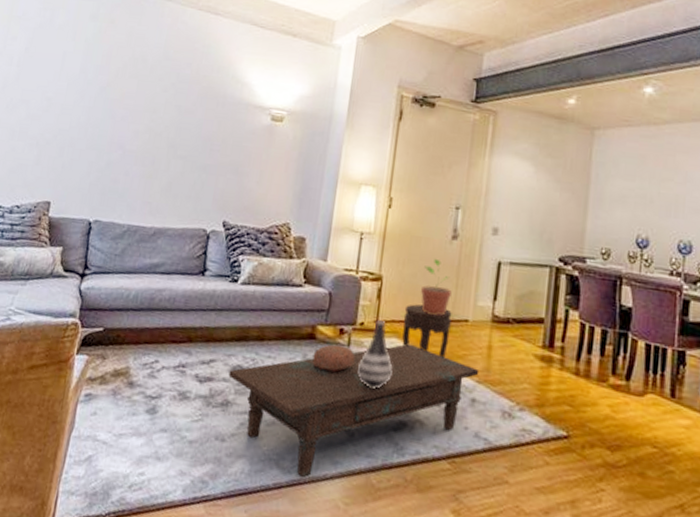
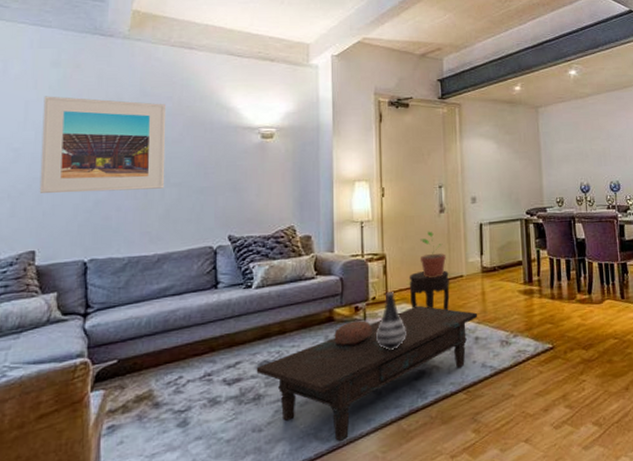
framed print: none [62,48,185,159] -> present [39,96,167,193]

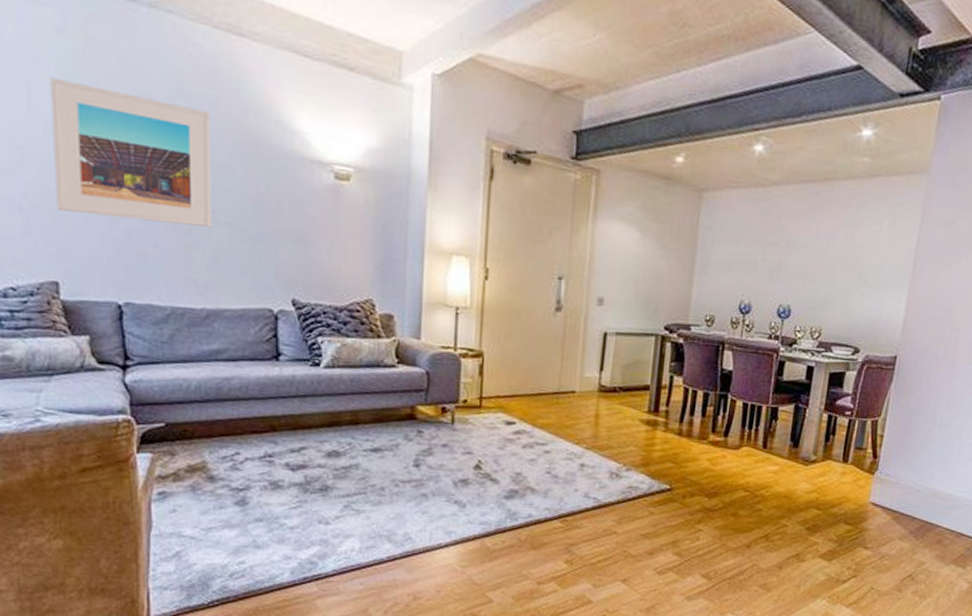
coffee table: present [256,305,478,441] -> none [324,417,588,548]
decorative bowl: present [334,320,372,346] -> none [415,423,461,450]
vase: present [376,291,406,350] -> none [464,395,501,462]
side table: present [409,270,450,311] -> none [508,378,559,429]
potted plant: present [419,231,446,278] -> none [524,331,557,389]

